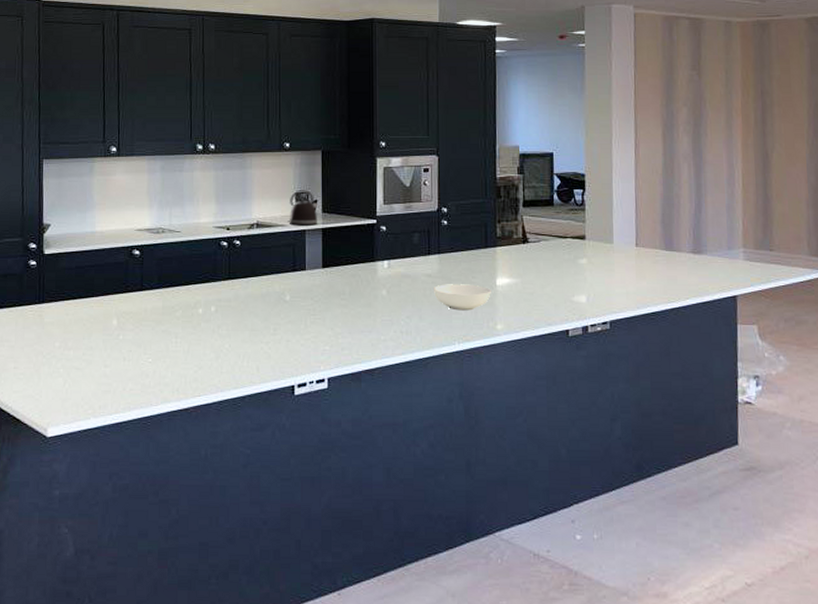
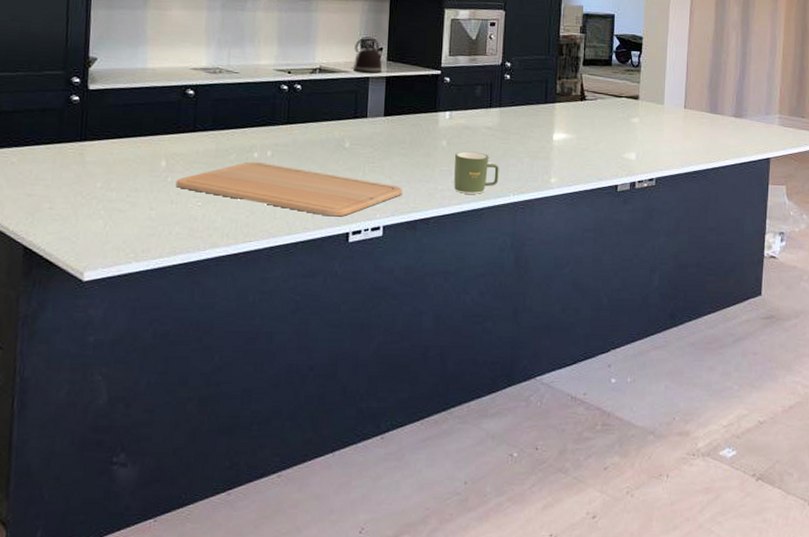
chopping board: none [127,317,345,370] -> present [175,161,402,217]
mug: none [396,300,442,343] -> present [454,151,499,194]
bowl: present [433,284,491,311] -> none [492,137,548,164]

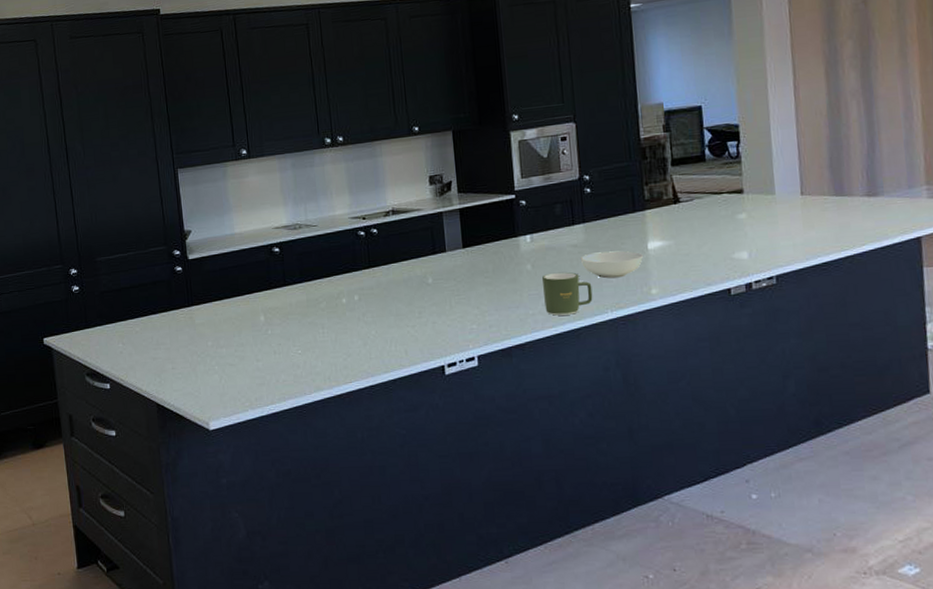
chopping board: present [175,161,402,217] -> none [275,306,492,352]
kettle: present [352,37,384,73] -> none [423,172,455,209]
bowl: none [492,137,548,164] -> present [580,250,643,279]

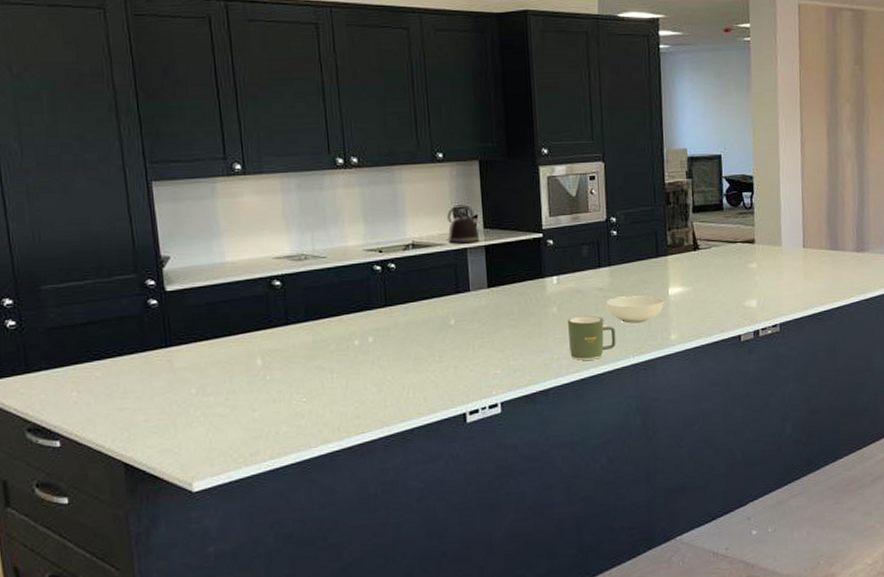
kettle: none [423,172,455,209] -> present [447,204,480,244]

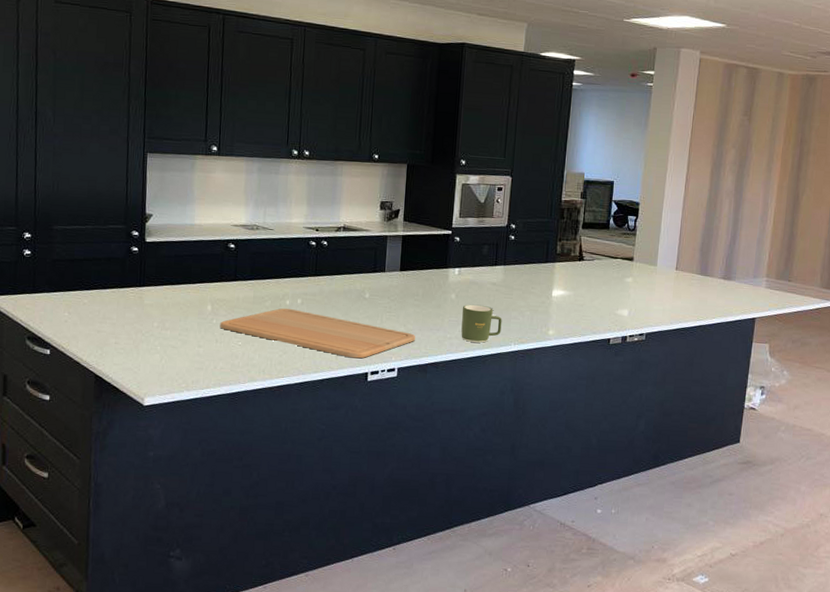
chopping board: none [275,349,517,399] -> present [220,308,415,359]
kettle: present [447,204,480,244] -> none [373,199,401,232]
bowl: present [605,295,664,324] -> none [496,292,547,317]

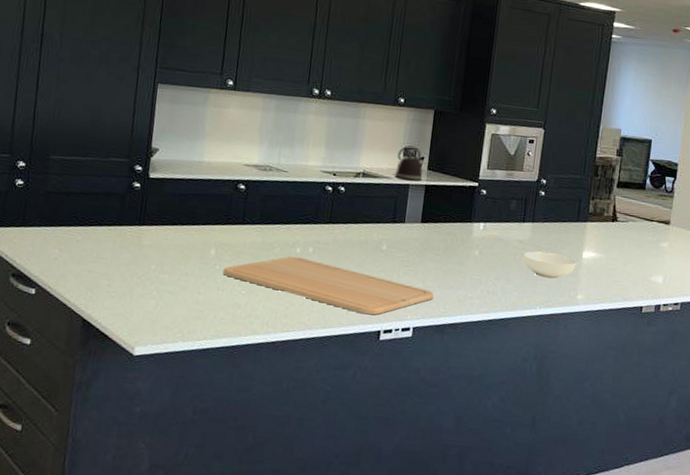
kettle: none [373,199,401,232] -> present [394,145,425,181]
mug: present [461,304,502,343] -> none [483,262,528,305]
bowl: none [496,292,547,317] -> present [523,251,577,279]

